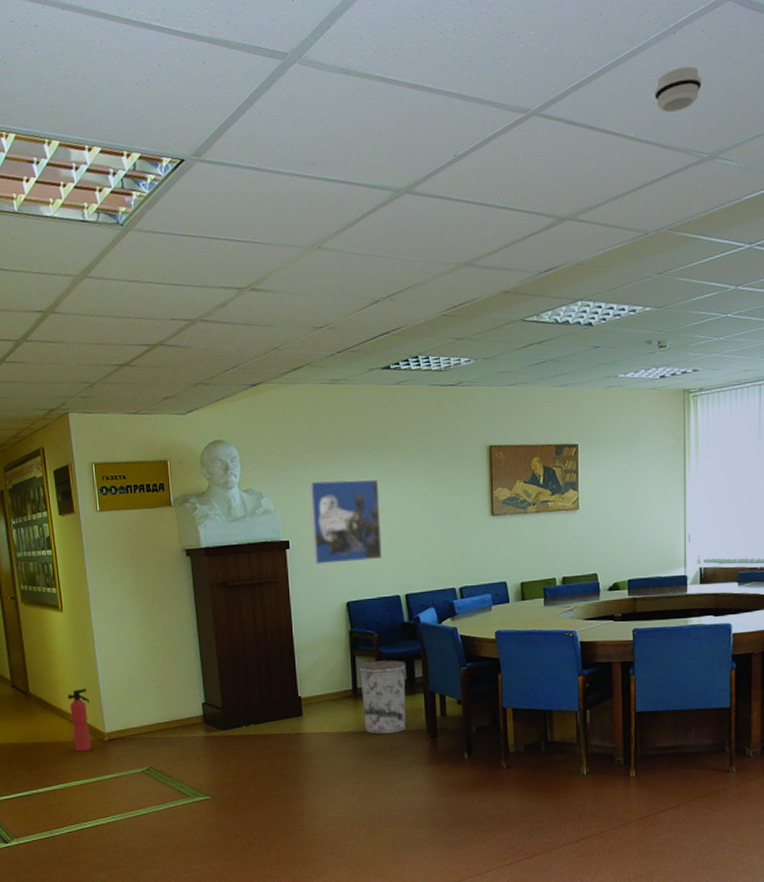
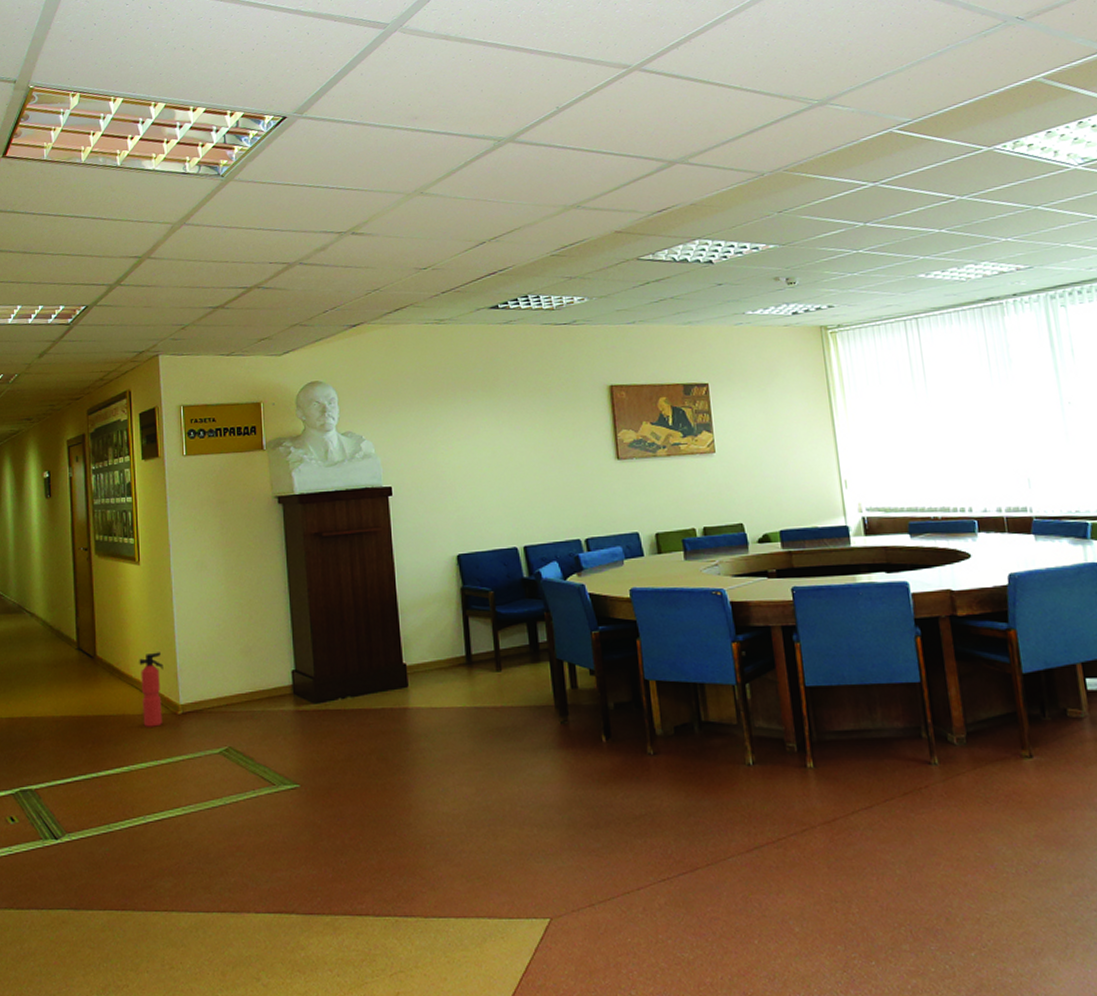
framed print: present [308,479,382,564] -> none [413,421,496,513]
trash can: present [360,660,406,734] -> none [473,622,530,710]
smoke detector: present [655,66,702,112] -> none [756,24,804,65]

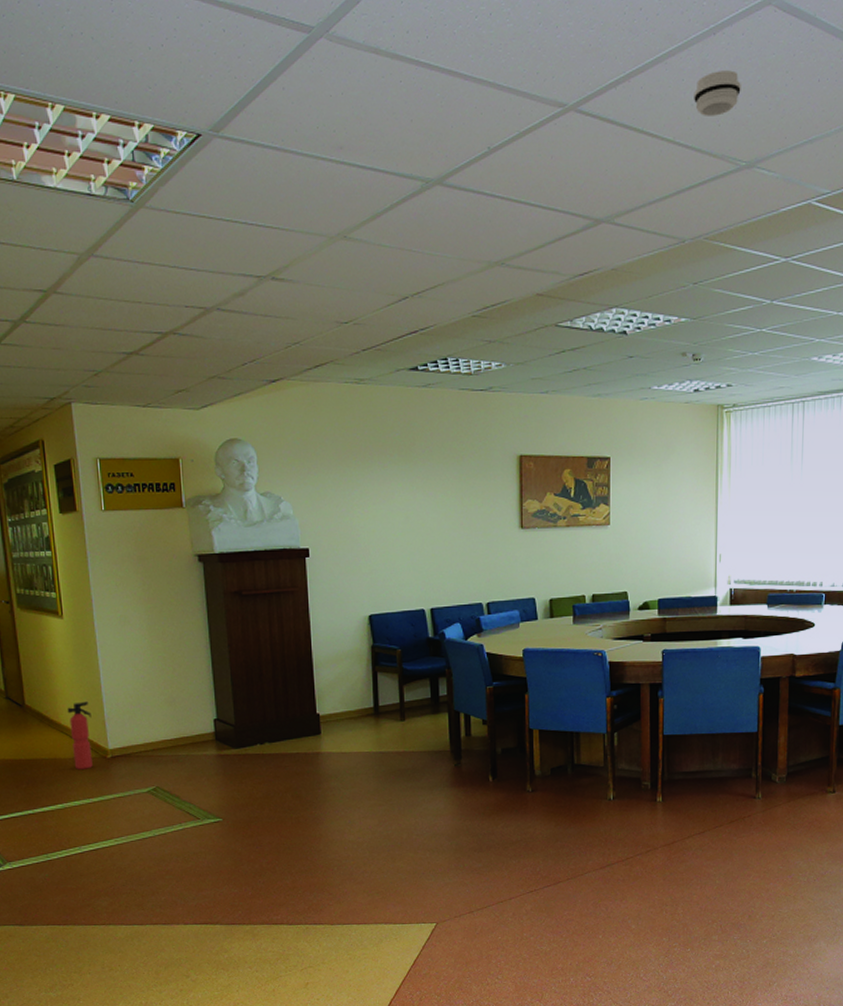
smoke detector: none [756,24,804,65] -> present [694,70,741,116]

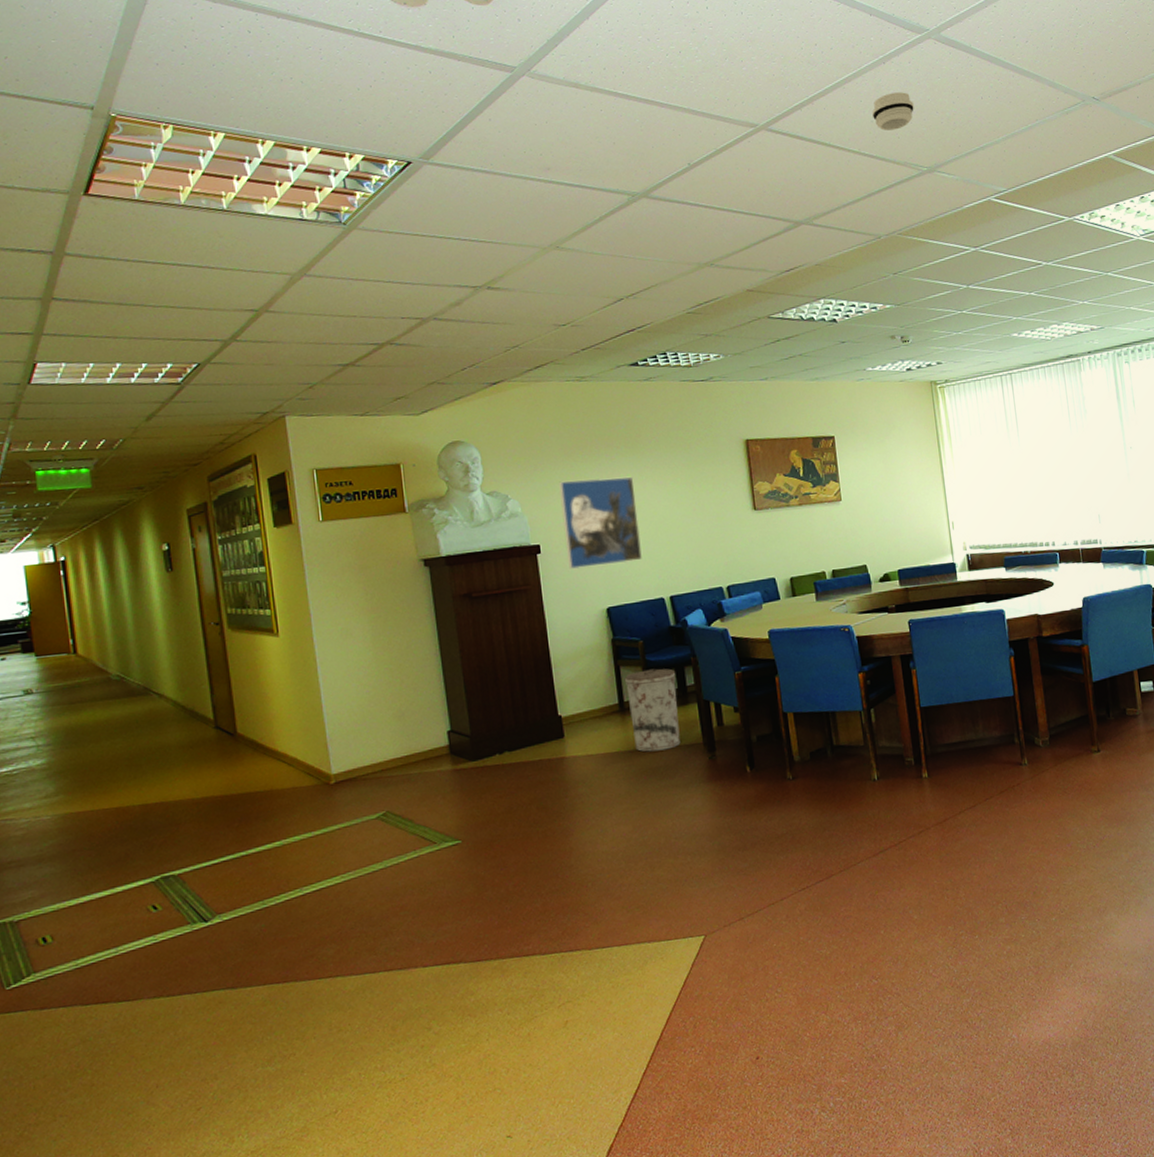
fire extinguisher: present [67,701,93,770] -> none [284,723,314,800]
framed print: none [330,486,407,574] -> present [559,477,642,569]
trash can: none [382,677,429,755] -> present [625,668,681,752]

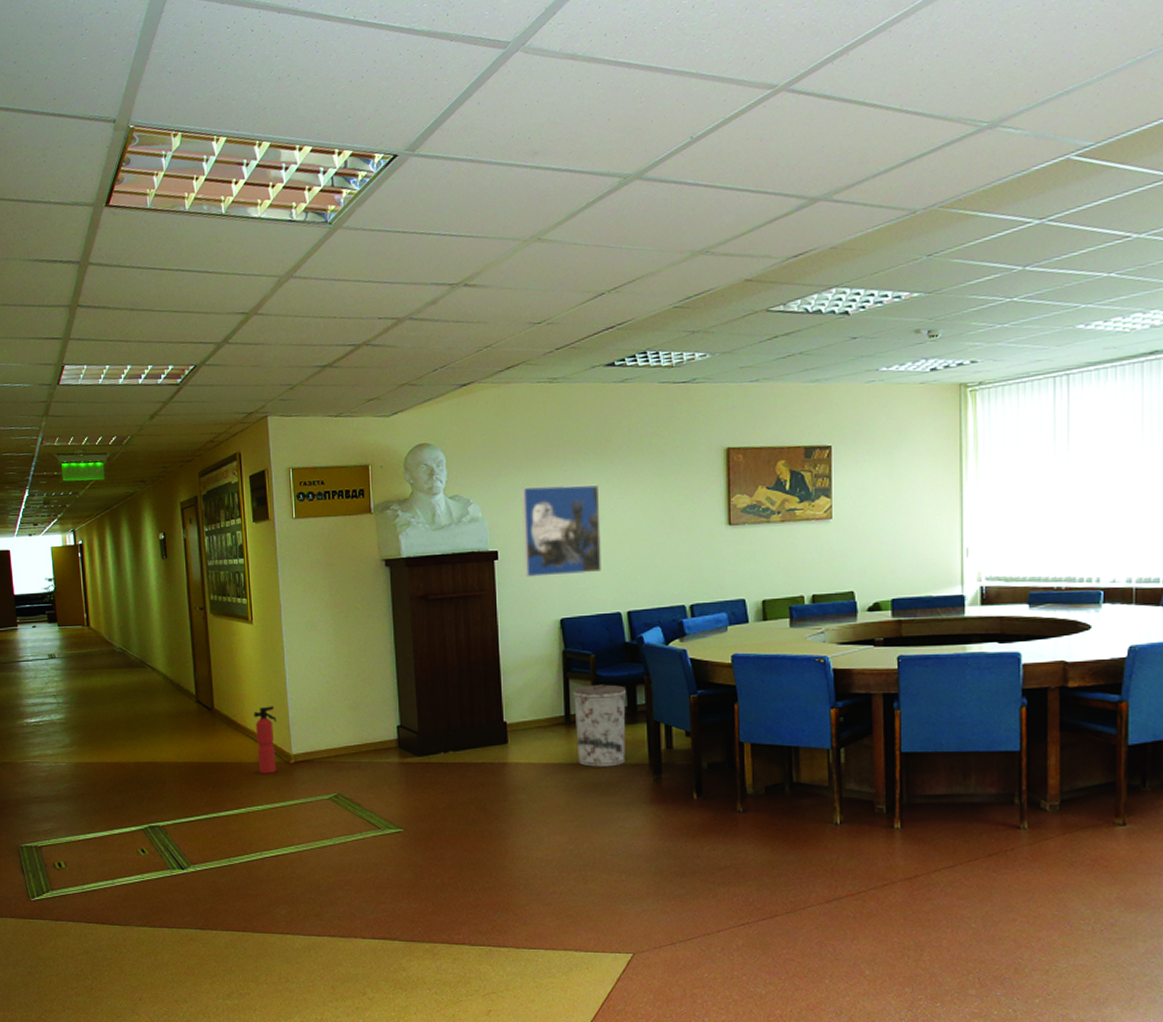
fire extinguisher: none [284,723,314,800] -> present [254,706,277,774]
smoke detector: present [872,92,914,131] -> none [923,29,980,80]

